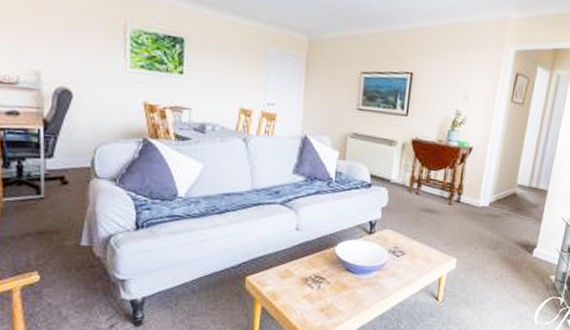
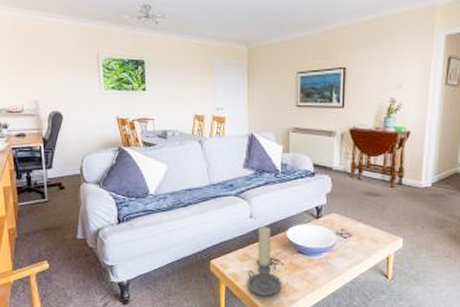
candle holder: none [286,241,326,318] -> present [247,227,282,296]

